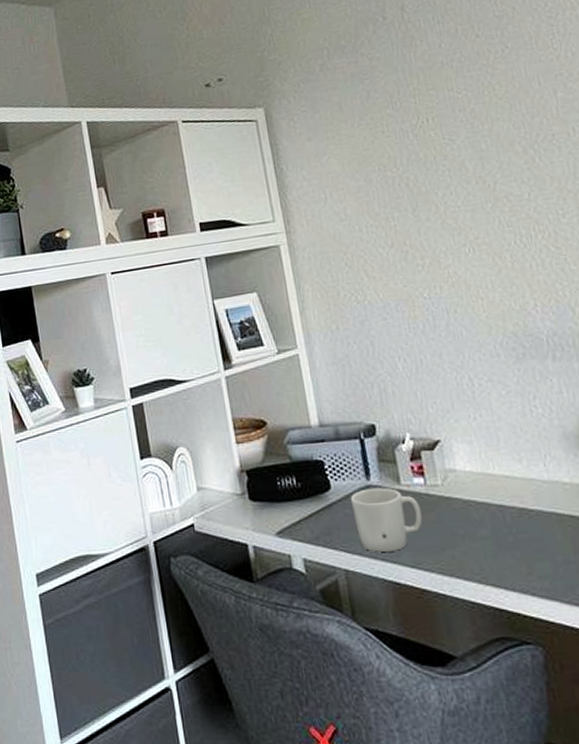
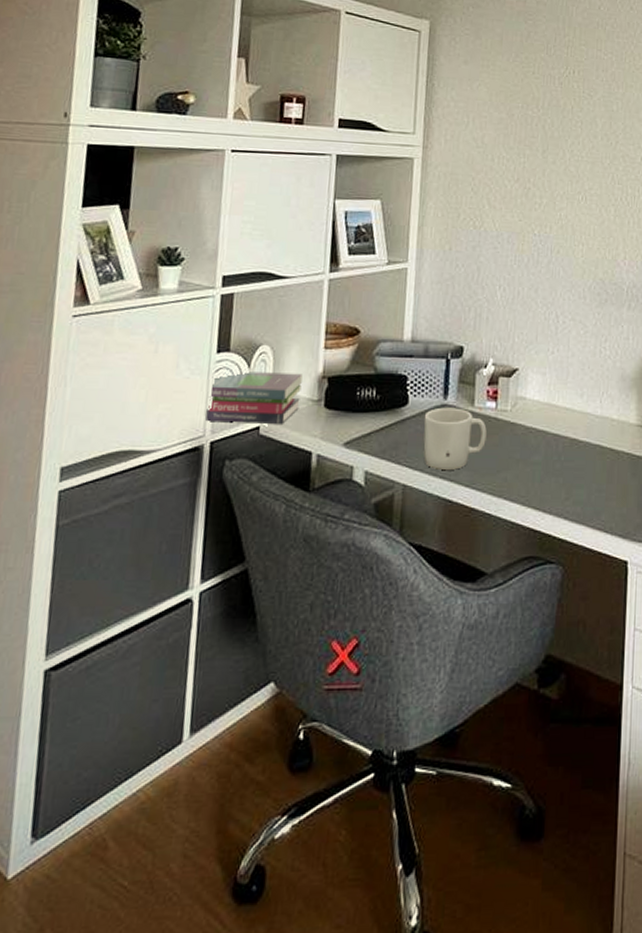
books: none [142,470,226,524] -> present [205,372,303,426]

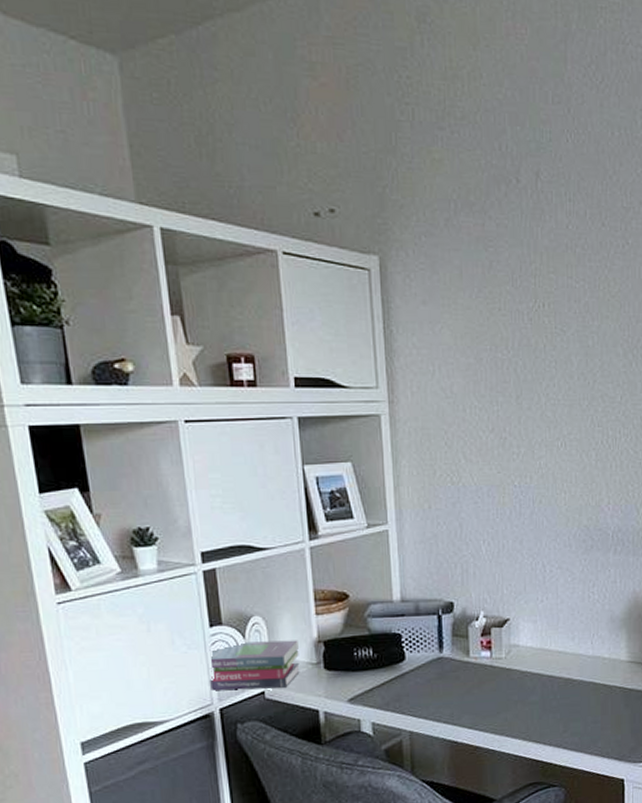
mug: present [423,407,487,471] -> none [422,659,484,717]

